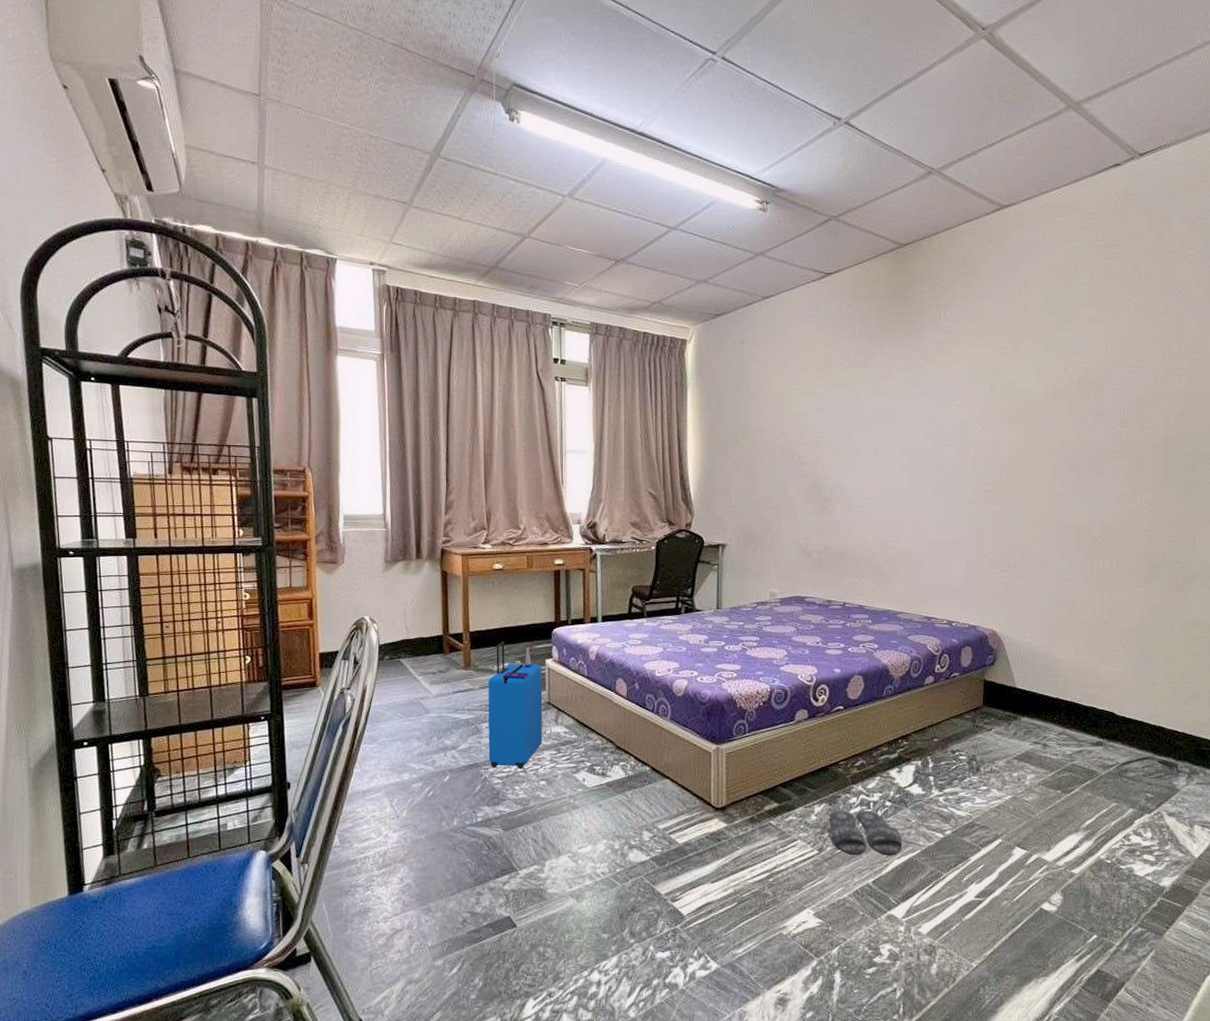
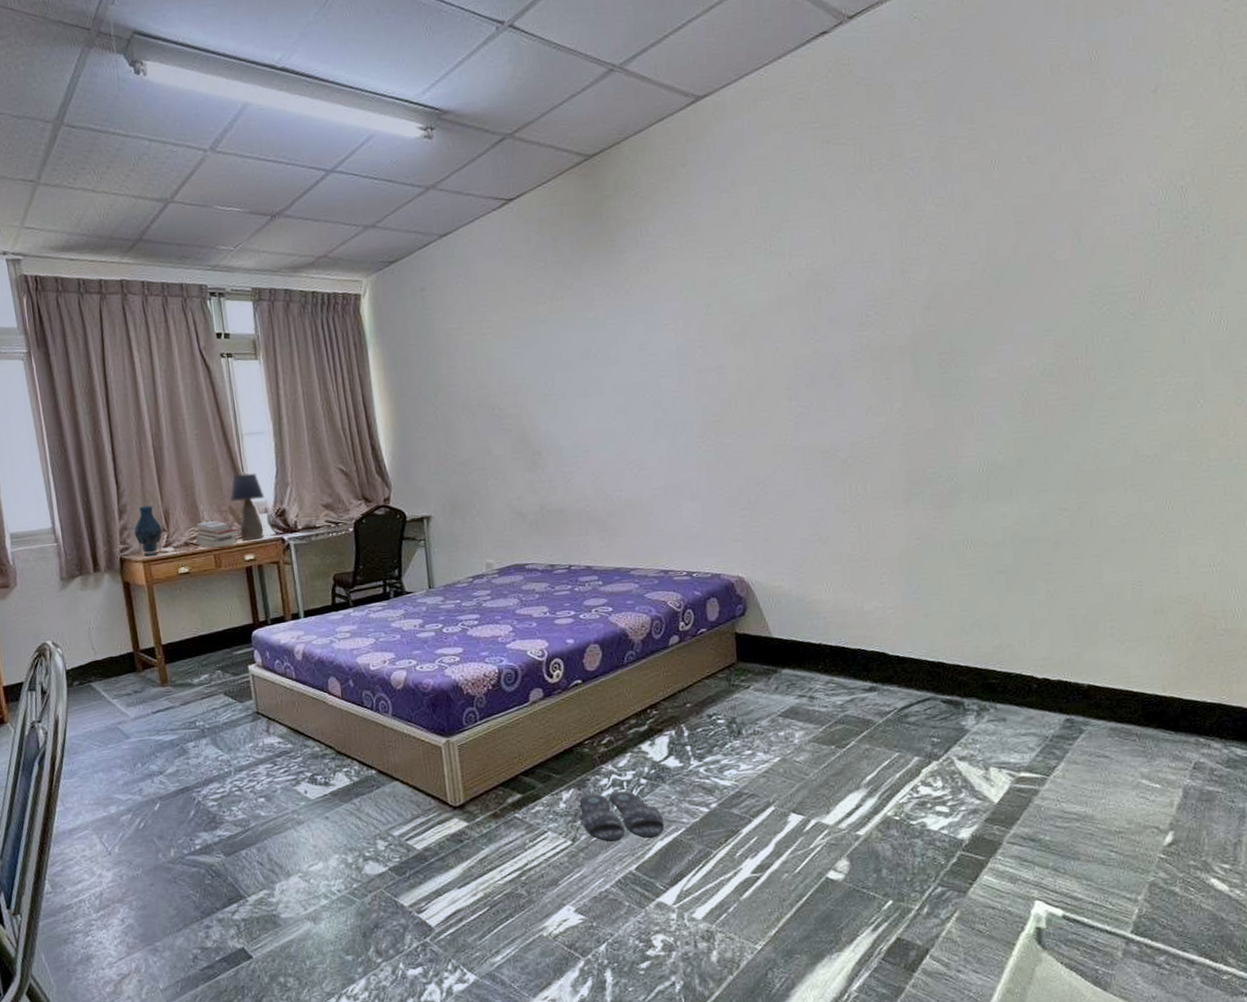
vase: none [457,504,483,550] -> present [134,505,163,557]
suitcase: present [488,641,543,769] -> none [189,651,255,790]
books: none [513,525,553,550] -> present [196,520,240,549]
table lamp: none [548,486,579,547] -> present [230,473,265,541]

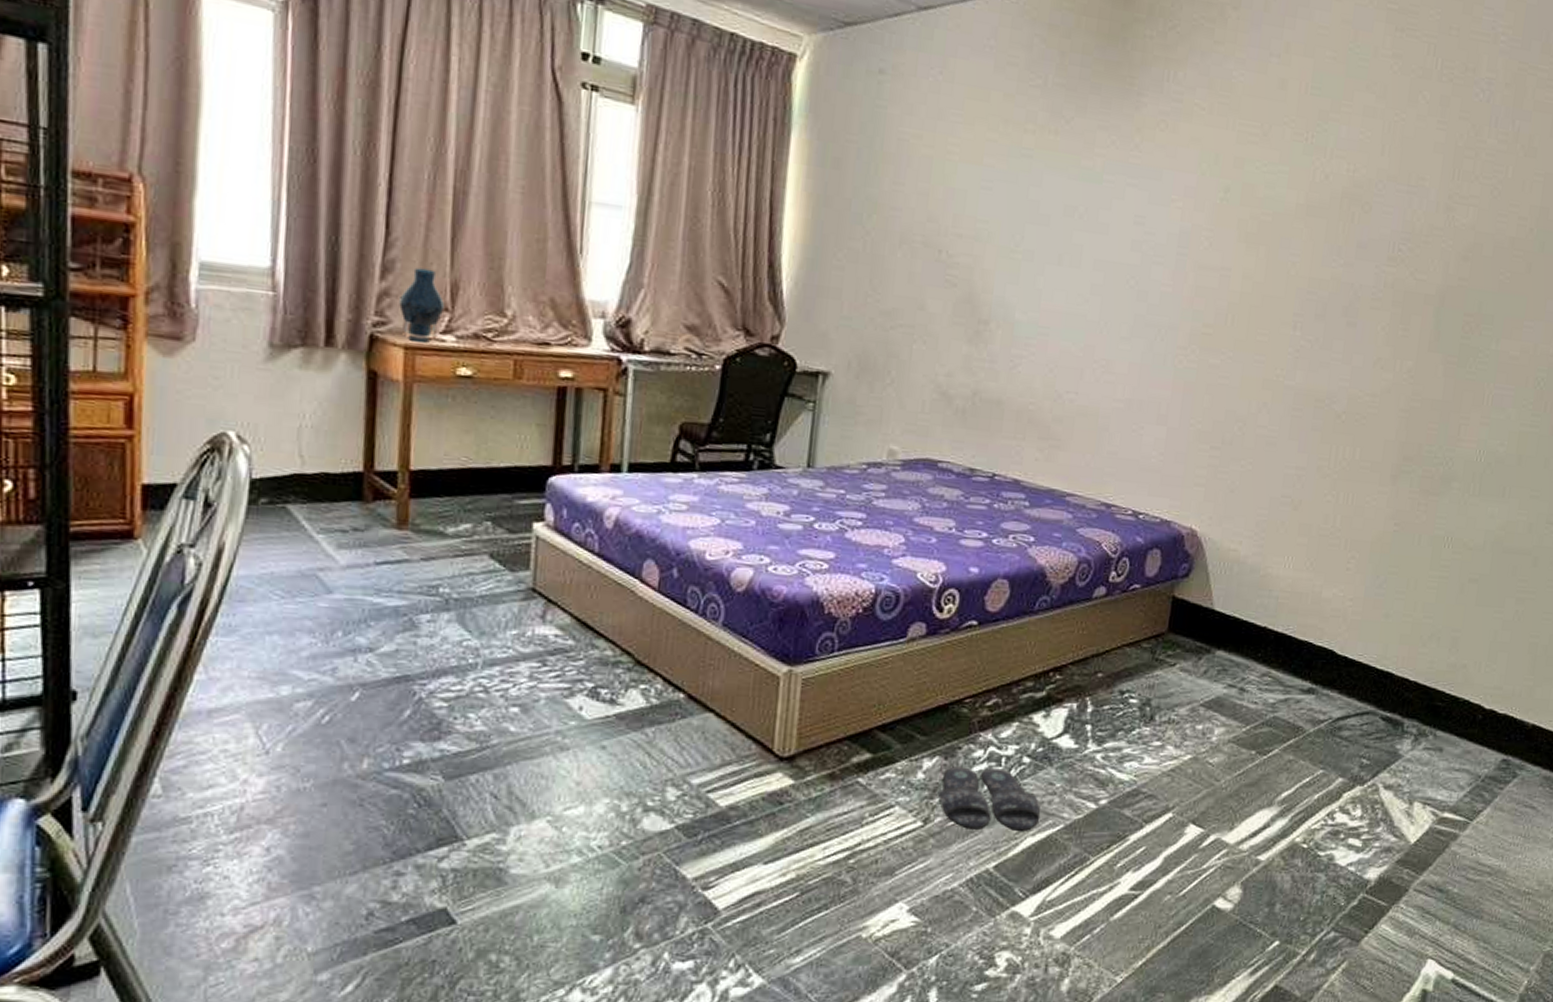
books: present [196,520,240,549] -> none [492,310,560,353]
table lamp: present [230,473,265,541] -> none [555,256,606,353]

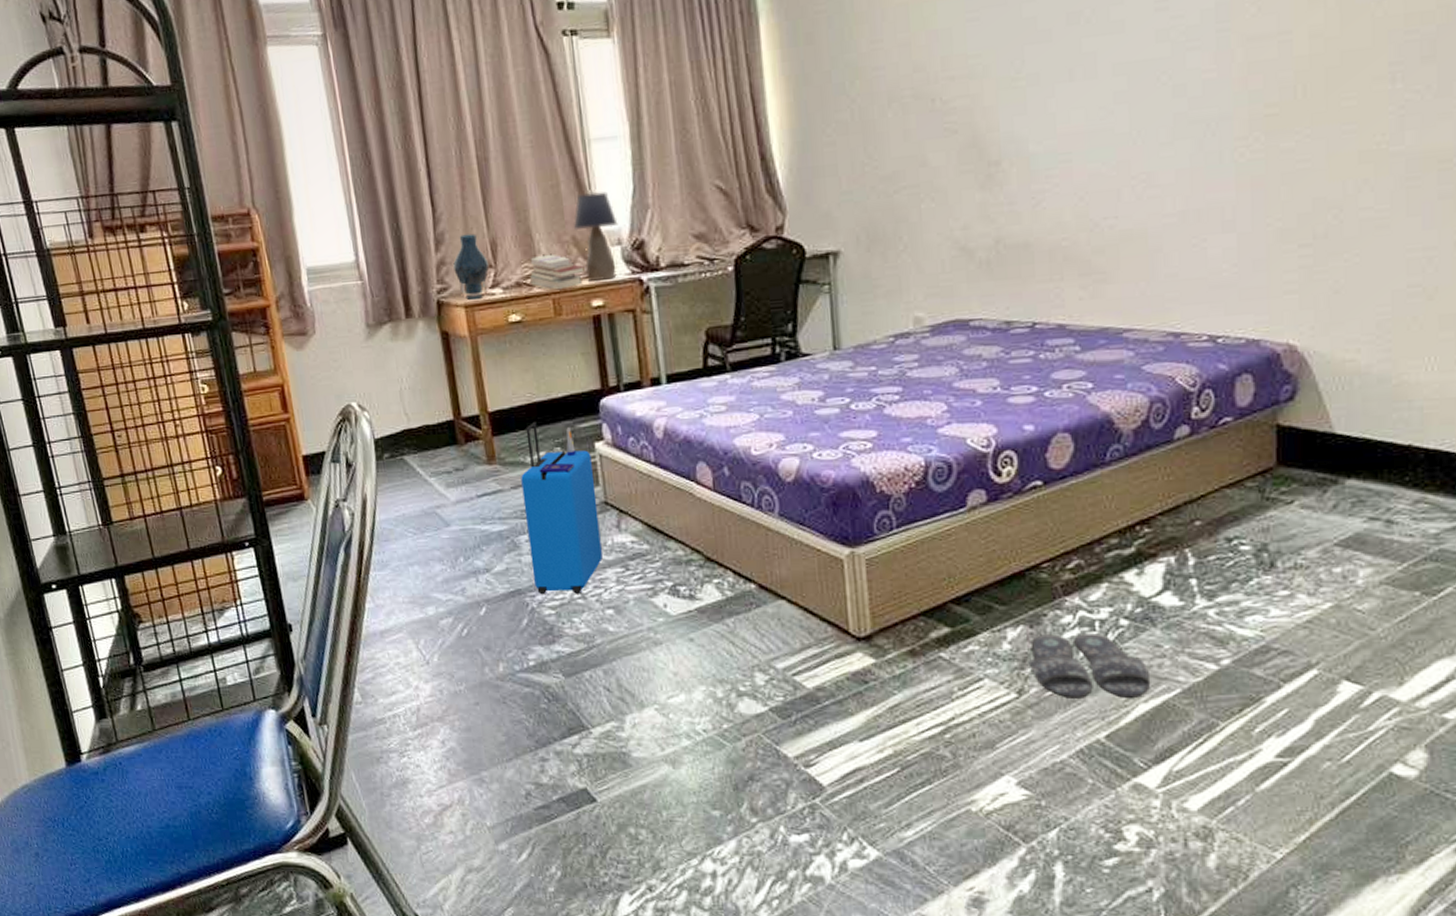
suitcase: none [428,490,526,687] -> present [521,422,603,595]
books: none [492,310,560,353] -> present [530,254,586,291]
table lamp: none [555,256,606,353] -> present [574,191,618,281]

